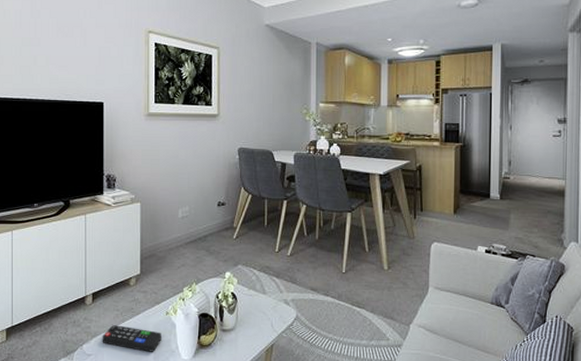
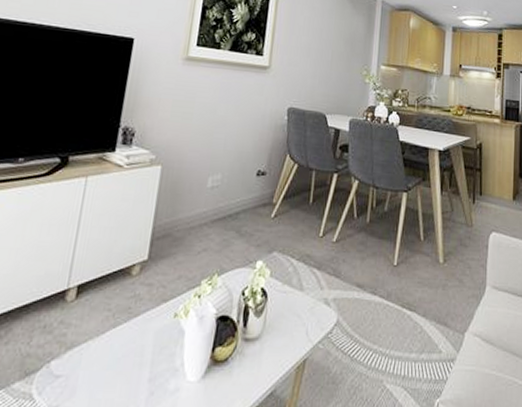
remote control: present [102,325,161,352] -> none [79,332,164,371]

